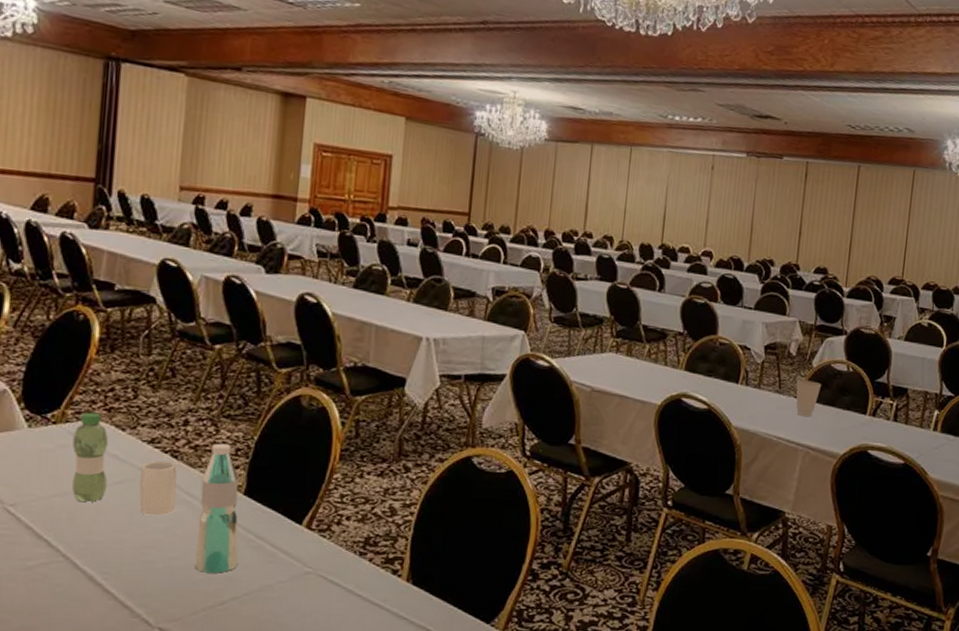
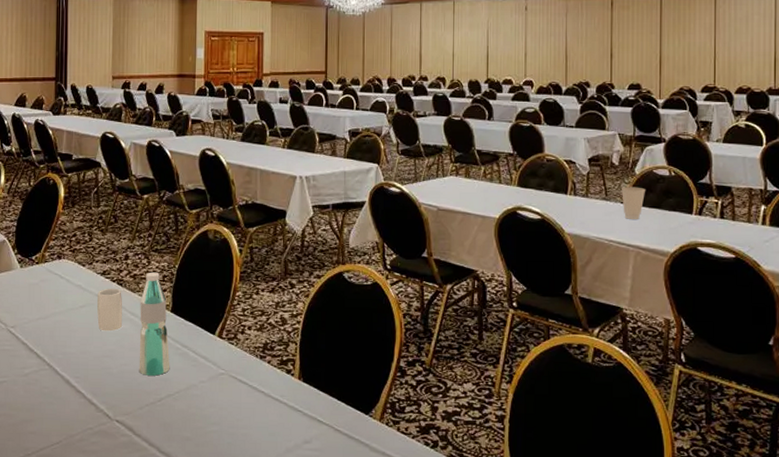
water bottle: present [71,412,108,503] -> none [49,253,75,323]

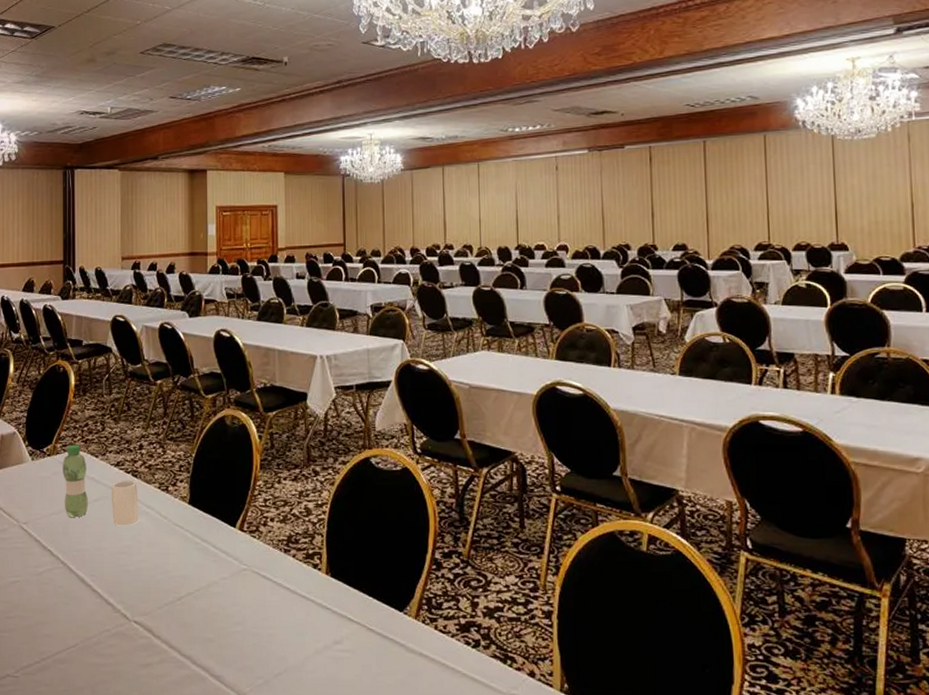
water bottle: none [49,253,75,323] -> present [62,444,89,518]
water bottle: present [139,272,170,376] -> none [156,462,190,573]
cup: present [622,186,646,220] -> none [671,356,699,393]

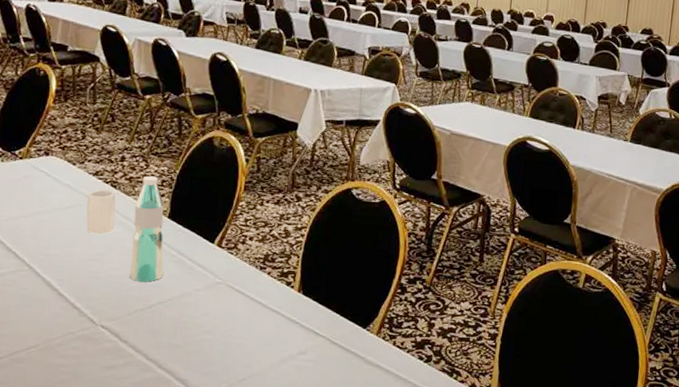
water bottle: present [62,444,89,518] -> none [34,150,62,223]
water bottle: none [156,462,190,573] -> present [129,175,164,282]

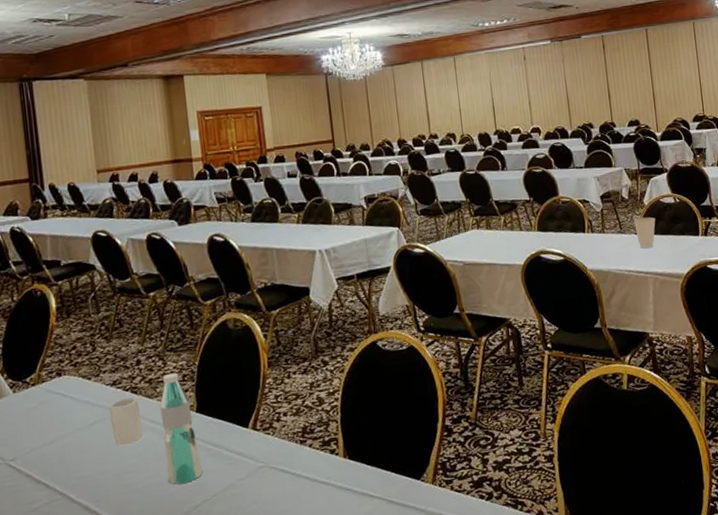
cup: none [625,125,648,158] -> present [634,217,656,249]

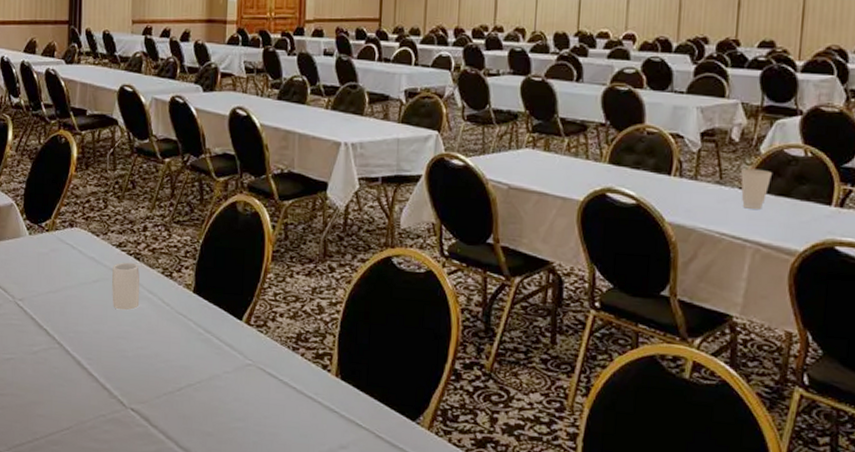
water bottle: present [159,372,203,485] -> none [156,246,191,363]

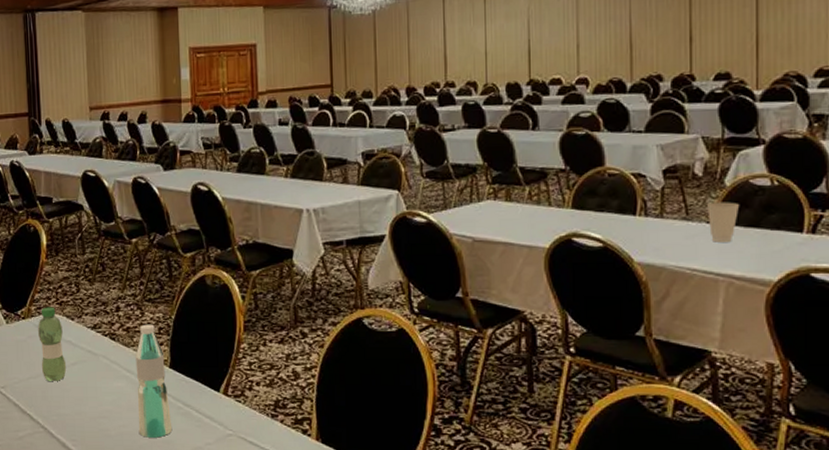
water bottle: none [60,221,88,298] -> present [37,307,67,382]
cup: present [112,262,140,311] -> none [89,343,118,390]
water bottle: none [156,246,191,363] -> present [135,324,173,438]

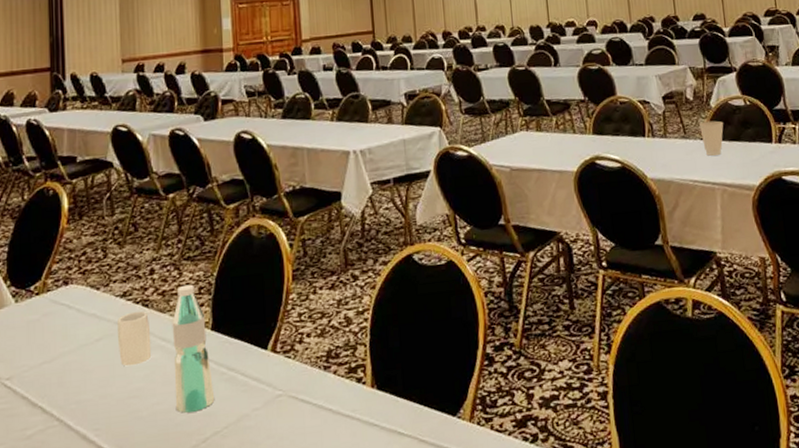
water bottle: present [37,307,67,382] -> none [54,277,90,365]
cup: none [89,343,118,390] -> present [118,310,152,367]

